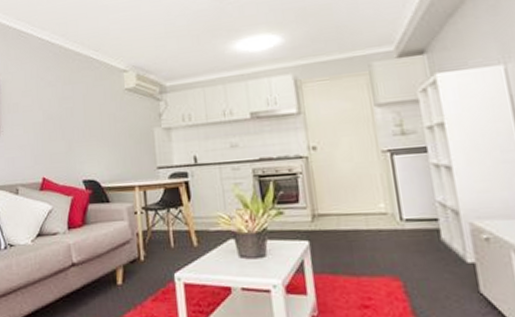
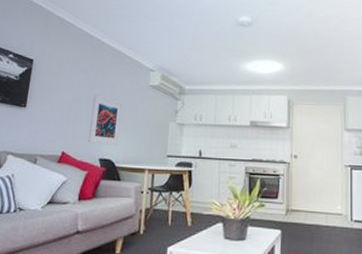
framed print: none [65,109,102,165] -> present [88,95,123,145]

